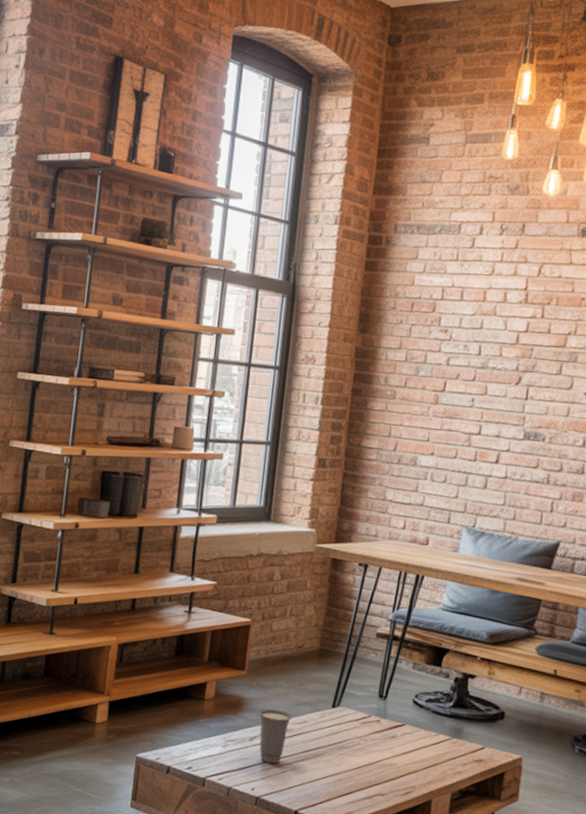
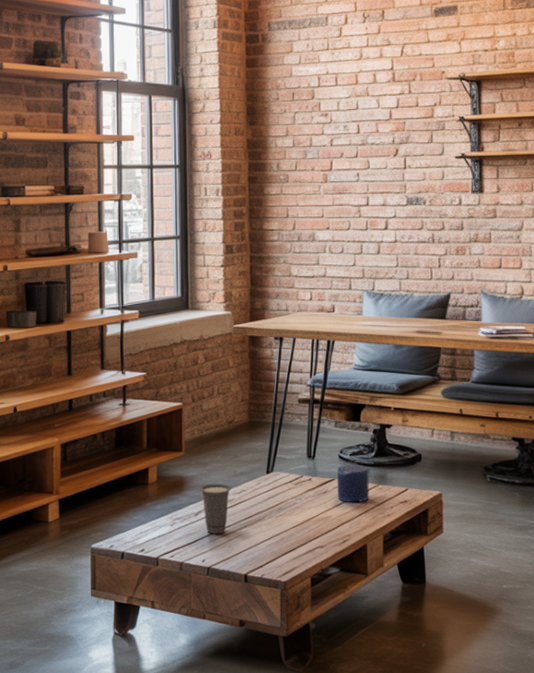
candle: none [405,710,445,754] -> present [336,464,369,502]

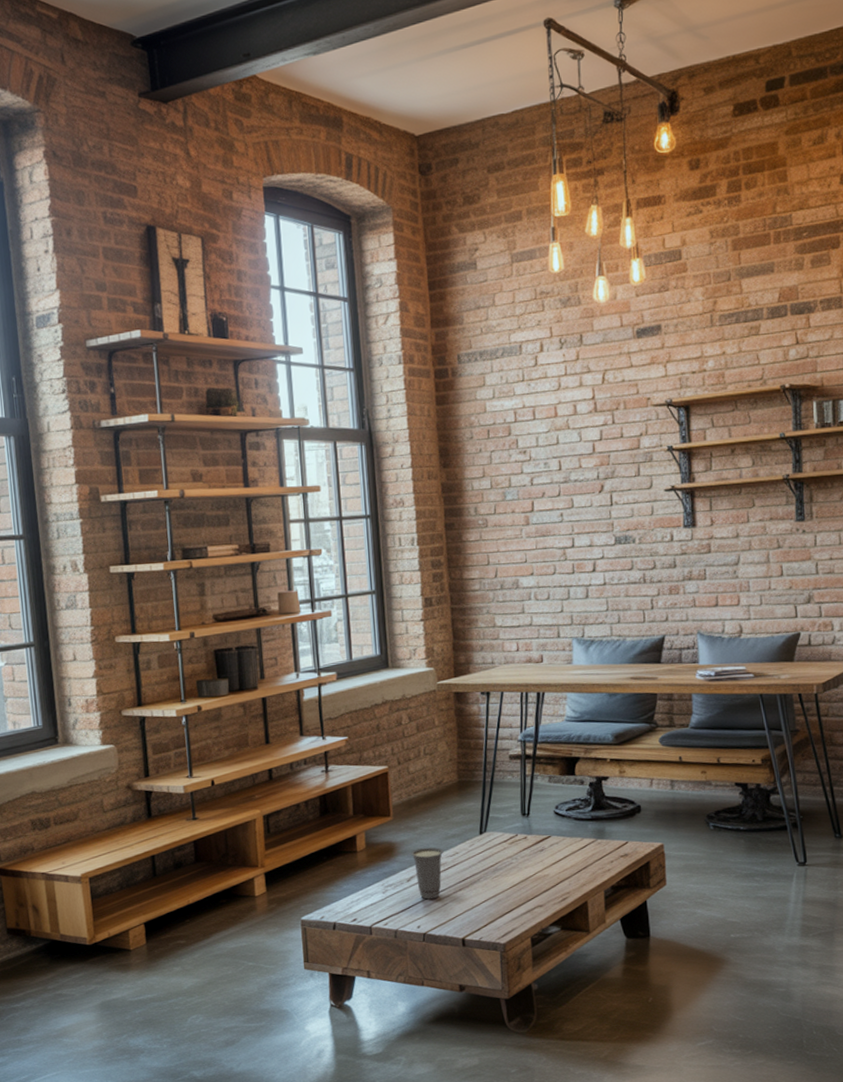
candle: present [336,464,369,502] -> none [553,819,588,859]

